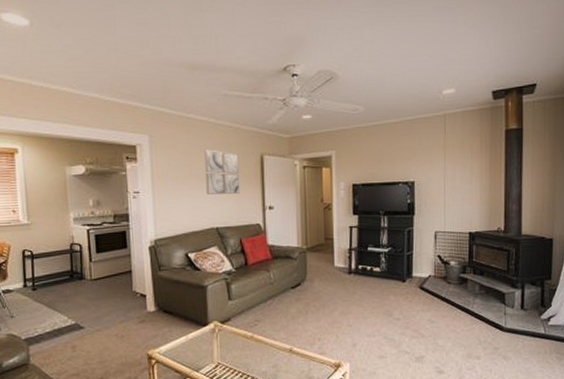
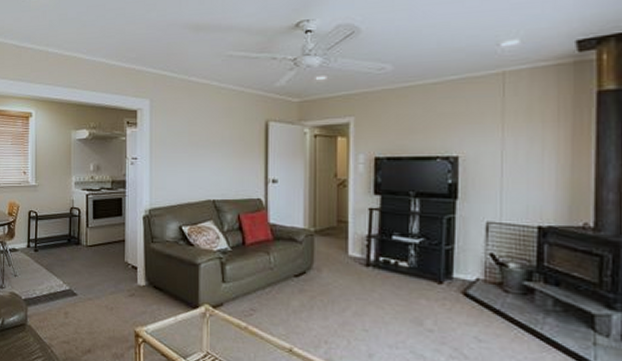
wall art: present [204,149,241,195] -> none [204,115,241,165]

